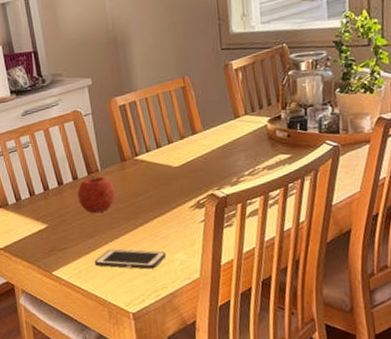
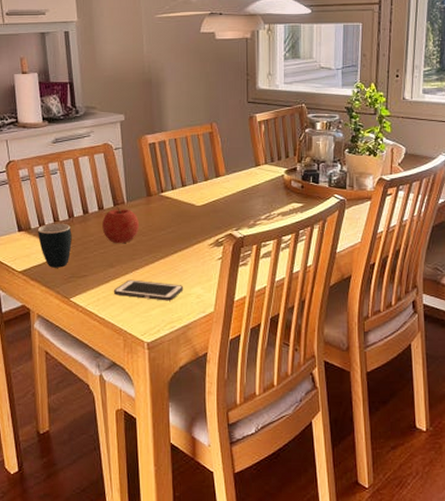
mug: none [15,196,49,243] -> present [38,223,72,268]

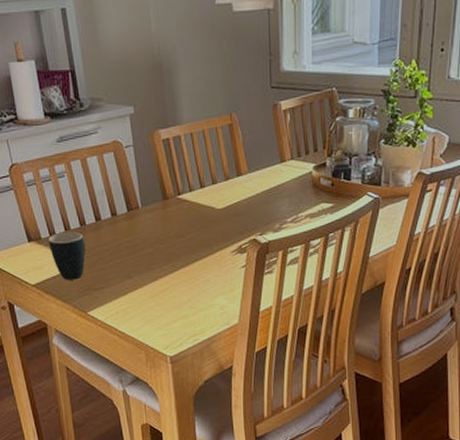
fruit: present [102,205,139,244] -> none [116,211,156,253]
cell phone: present [114,279,184,301] -> none [133,291,206,313]

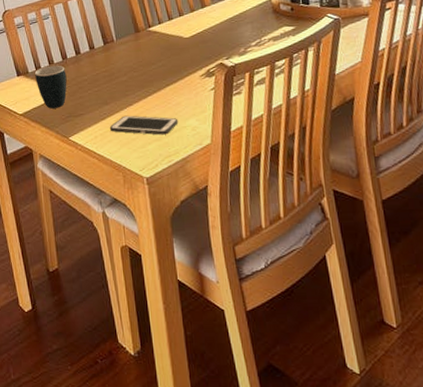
cell phone: none [133,291,206,313] -> present [110,115,179,135]

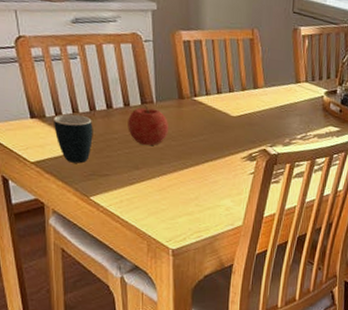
fruit: none [94,44,130,82] -> present [128,104,168,146]
cell phone: present [110,115,179,135] -> none [139,184,213,210]

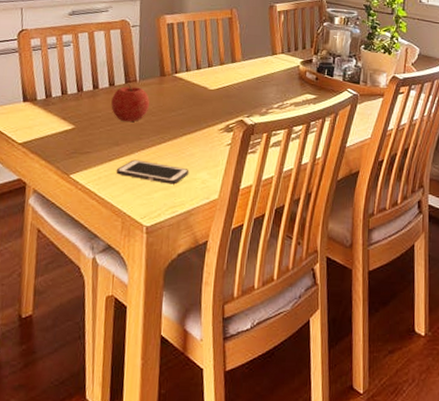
mug: present [54,114,93,164] -> none [43,96,79,142]
cell phone: none [139,184,213,210] -> present [117,159,190,185]

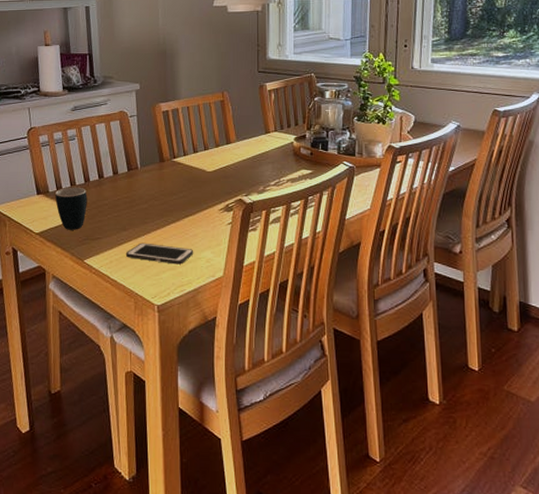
mug: none [43,96,79,142] -> present [55,187,87,230]
fruit: present [111,83,150,122] -> none [116,170,151,208]

